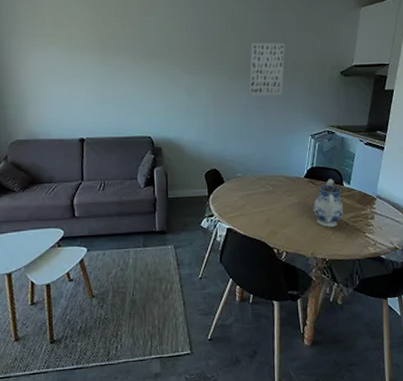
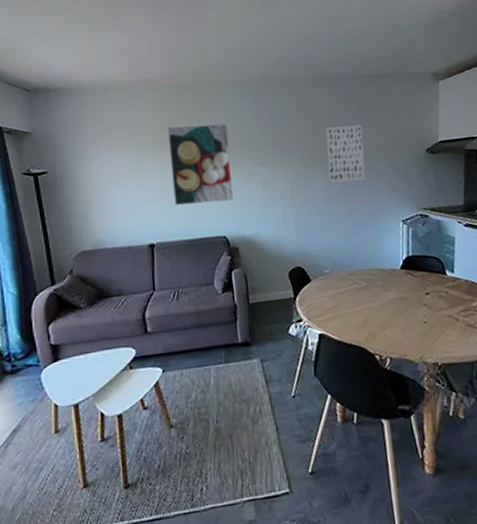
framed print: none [101,29,161,105] -> present [167,123,234,206]
teapot: present [313,179,344,227] -> none [414,268,452,325]

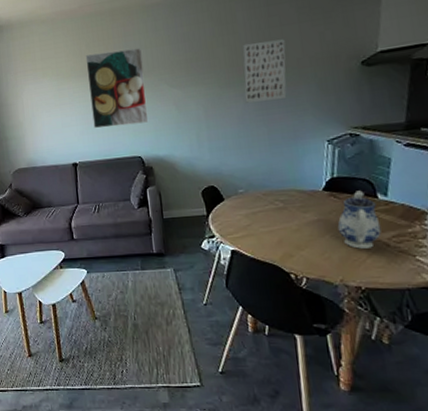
teapot: none [414,268,452,325] -> present [337,190,382,249]

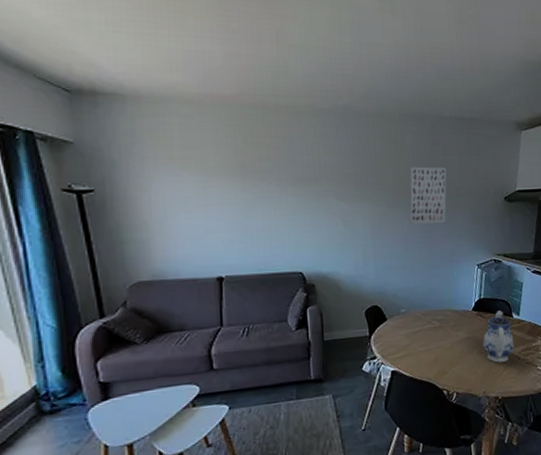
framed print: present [85,47,148,129] -> none [241,152,312,238]

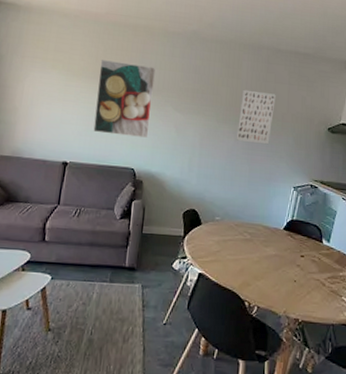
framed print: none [241,152,312,238] -> present [93,60,156,138]
teapot: present [482,310,515,363] -> none [289,234,321,286]

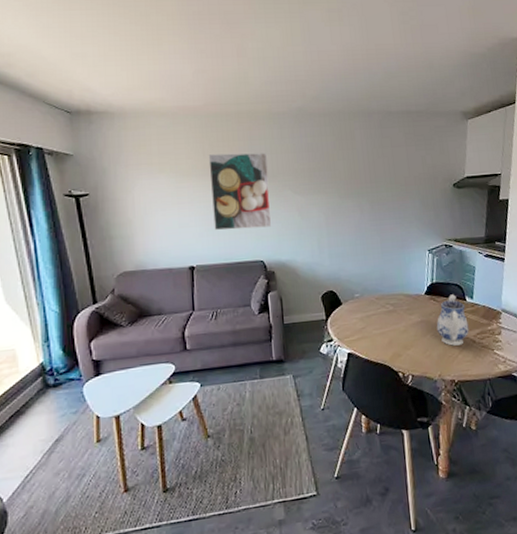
wall art: present [236,89,276,144] -> none [360,159,396,213]
teapot: none [289,234,321,286] -> present [436,294,469,346]

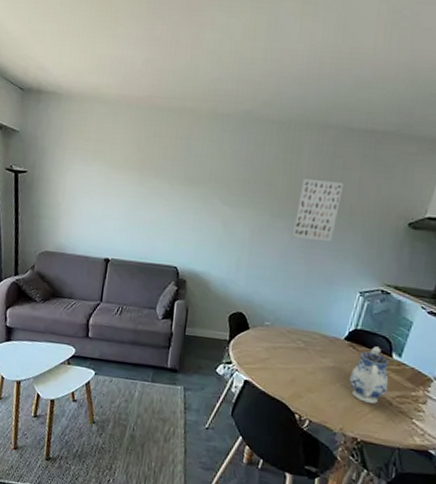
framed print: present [208,153,271,231] -> none [135,149,202,234]
wall art: none [360,159,396,213] -> present [292,178,344,241]

